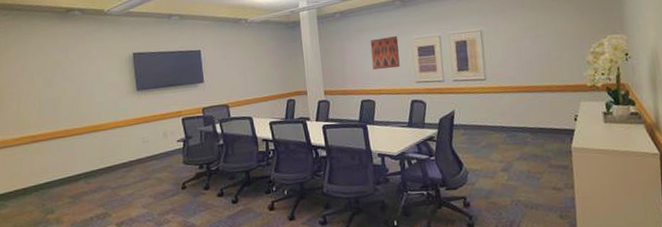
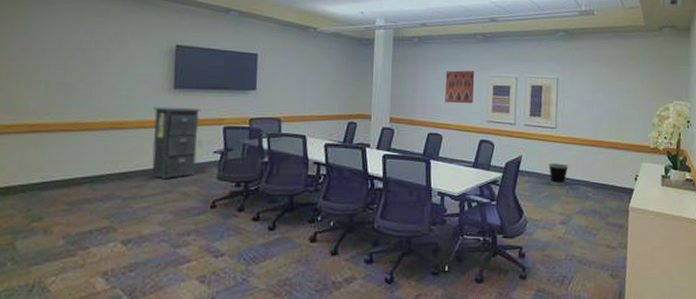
filing cabinet: none [123,105,166,169] -> present [151,106,201,180]
wastebasket: none [482,113,503,135] -> present [549,163,569,186]

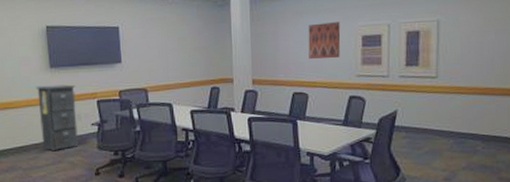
wastebasket: present [549,163,569,186] -> none [429,116,453,140]

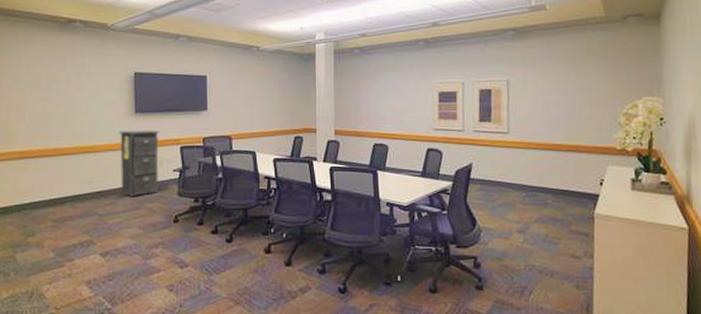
wall art: present [308,22,341,59] -> none [388,79,419,112]

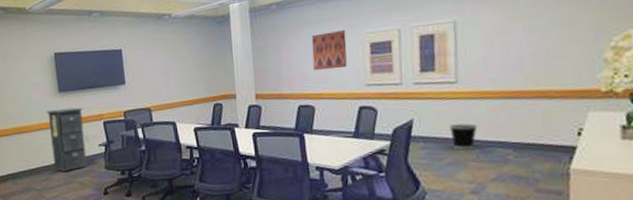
wall art: none [388,79,419,112] -> present [311,30,347,70]
wastebasket: none [502,169,524,193] -> present [450,123,478,150]

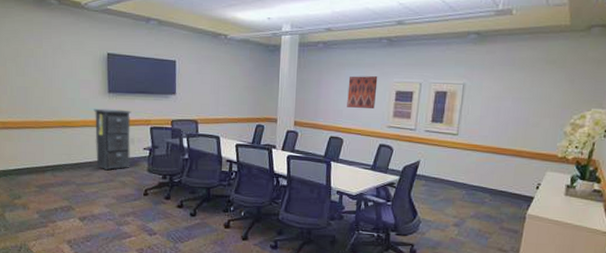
wastebasket: present [450,123,478,150] -> none [446,169,467,191]

